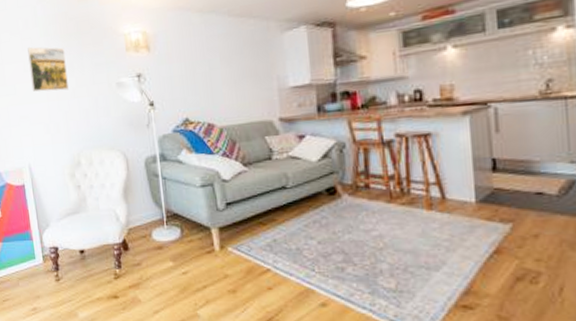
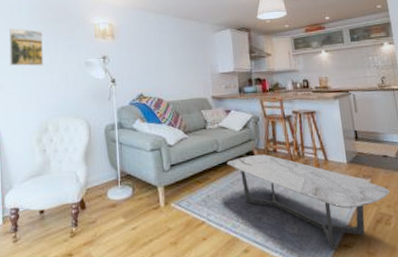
coffee table: none [299,190,542,311] -> present [227,154,390,250]

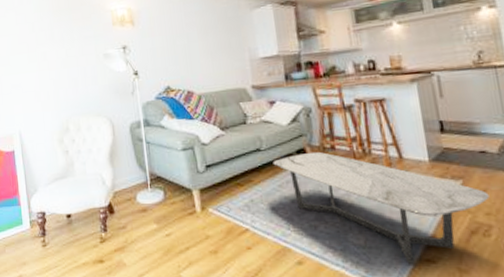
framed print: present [10,28,43,66] -> none [21,21,59,62]

